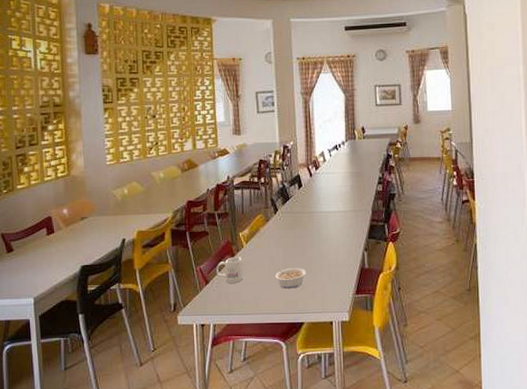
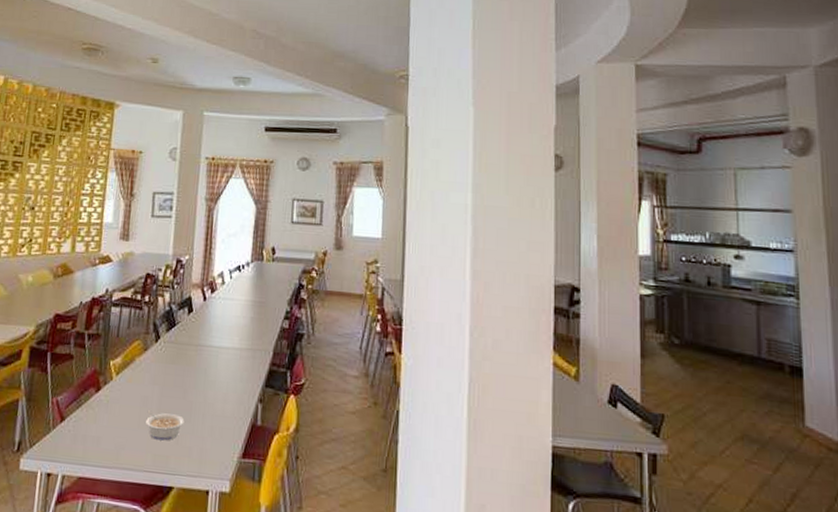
mug: present [216,256,243,283] -> none [75,390,110,425]

